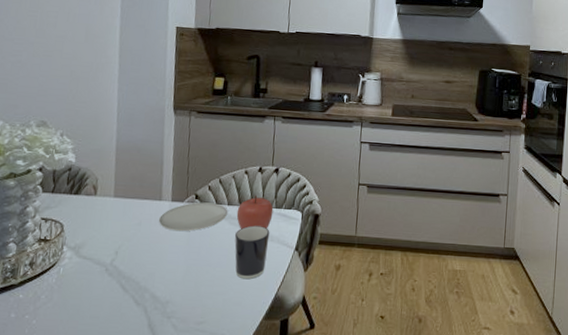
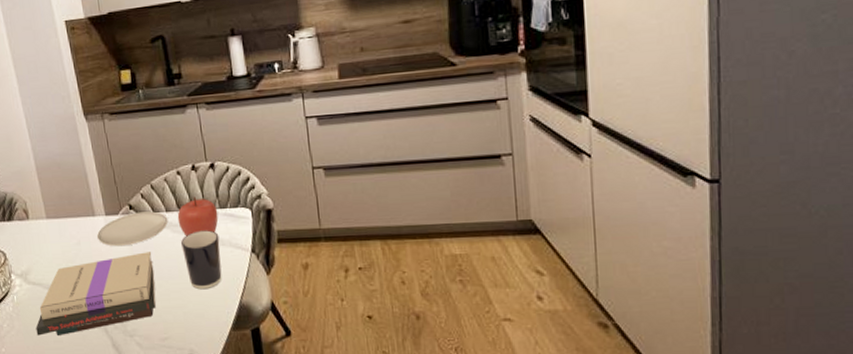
books: none [74,239,207,311] -> present [36,252,156,336]

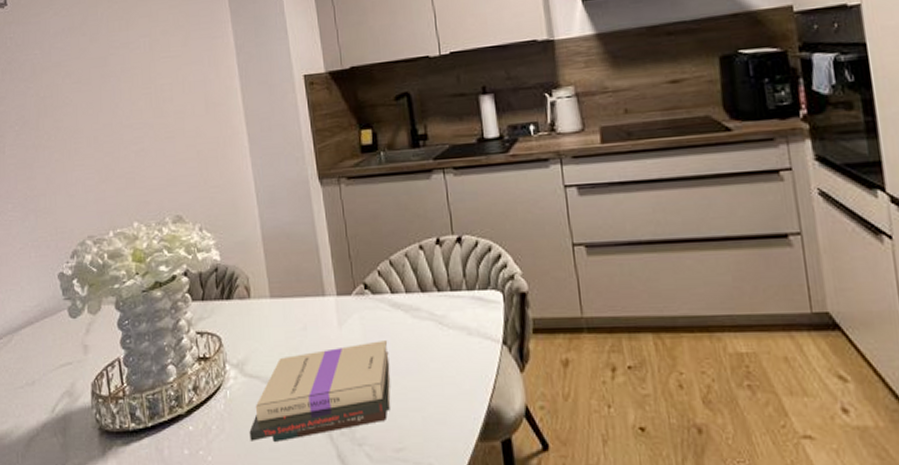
plate: present [96,211,168,247] -> none [325,292,408,333]
fruit: present [177,197,219,237] -> none [418,275,465,323]
mug: present [181,230,222,290] -> none [422,316,468,389]

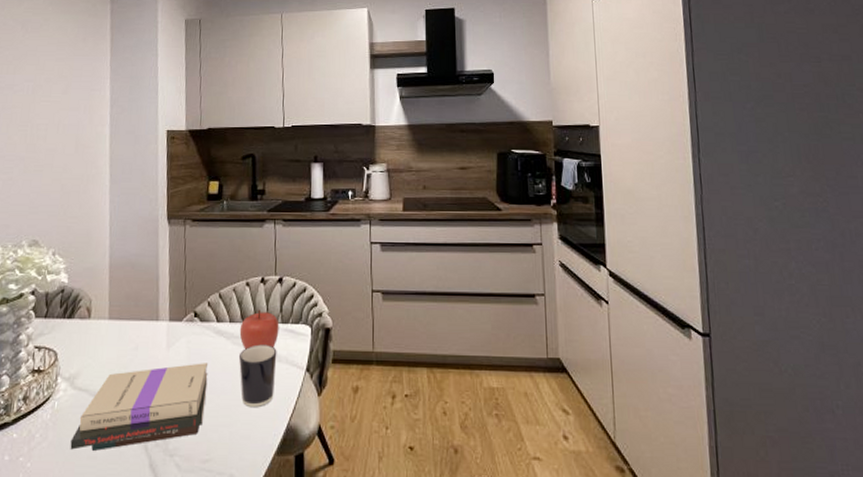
fruit: none [418,275,465,323] -> present [239,309,279,350]
mug: none [422,316,468,389] -> present [239,344,277,408]

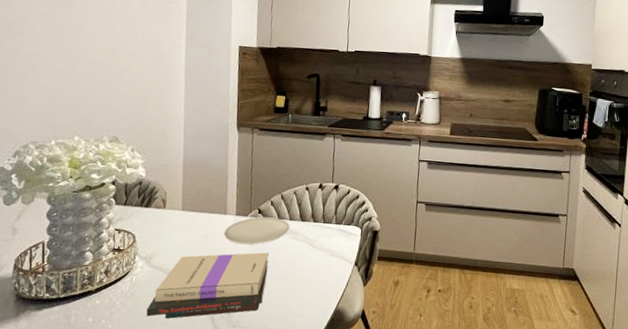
plate: none [156,320,230,355] -> present [223,216,290,245]
fruit: present [239,309,279,350] -> none [298,211,334,244]
mug: present [239,344,277,408] -> none [296,240,330,292]

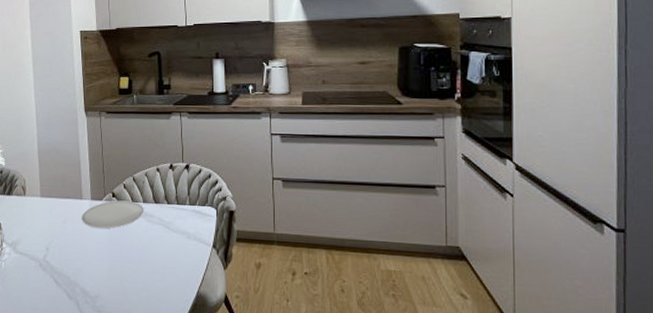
books: present [146,252,270,319] -> none [16,236,127,304]

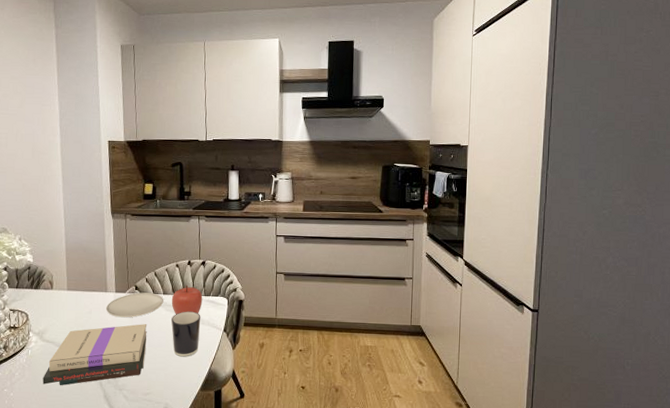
books: none [16,236,127,304] -> present [42,324,147,385]
fruit: none [152,192,188,227] -> present [171,285,203,315]
mug: none [153,222,186,277] -> present [171,311,201,357]

